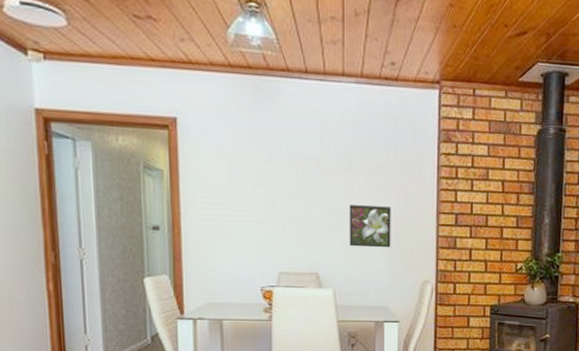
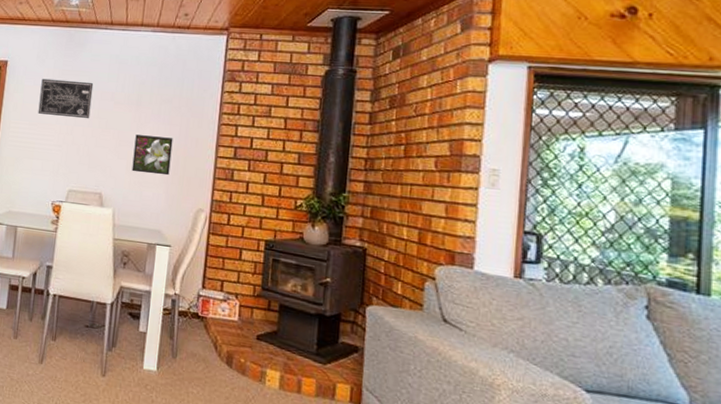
wall art: none [227,140,294,189] -> present [38,78,94,119]

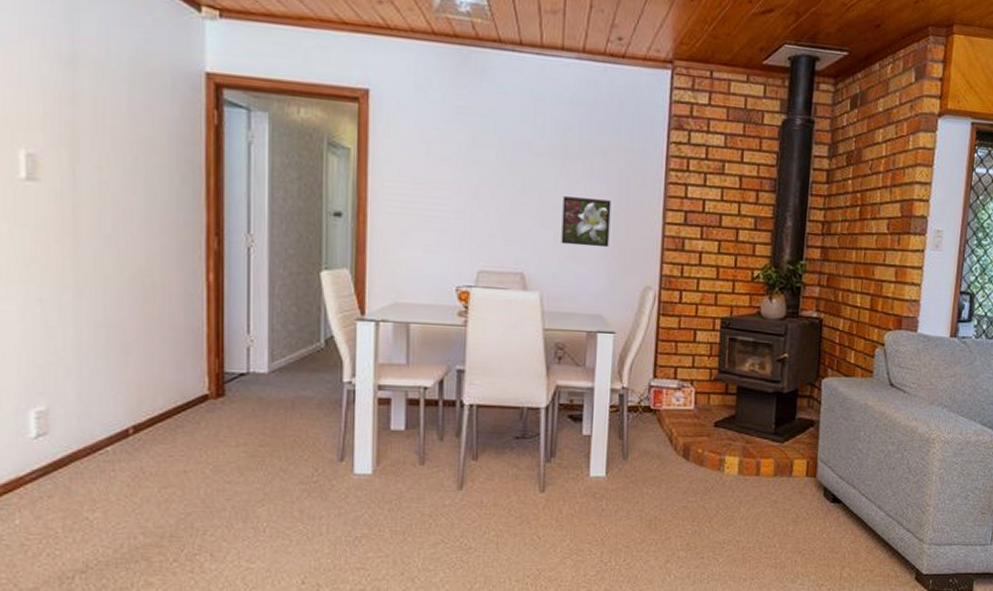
wall art: present [38,78,94,119] -> none [424,117,502,176]

